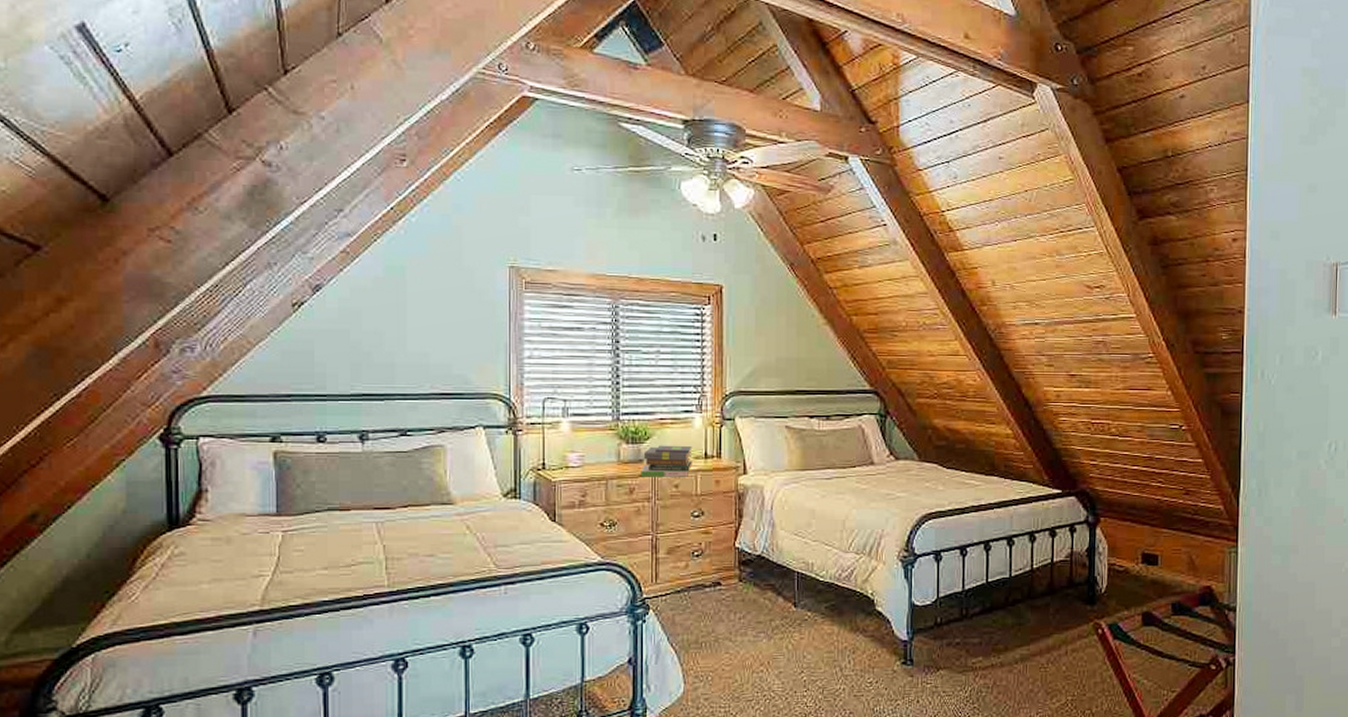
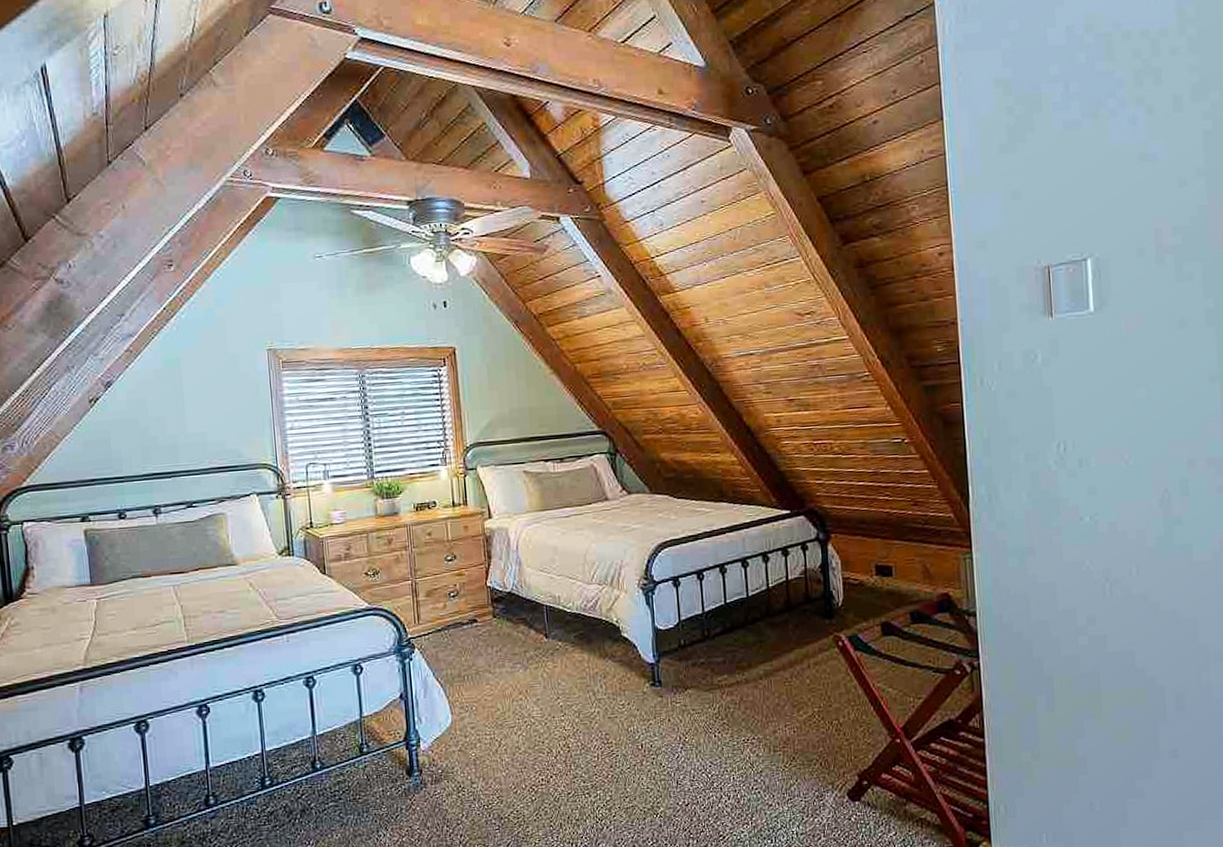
books: present [641,445,693,477] -> none [396,496,442,528]

